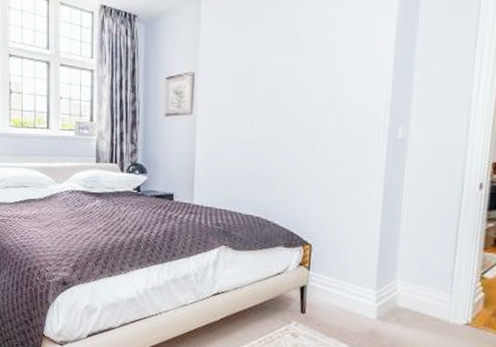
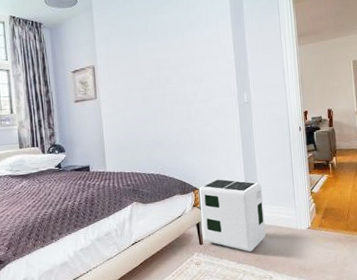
air purifier: none [306,236,404,336] -> present [198,179,266,252]

